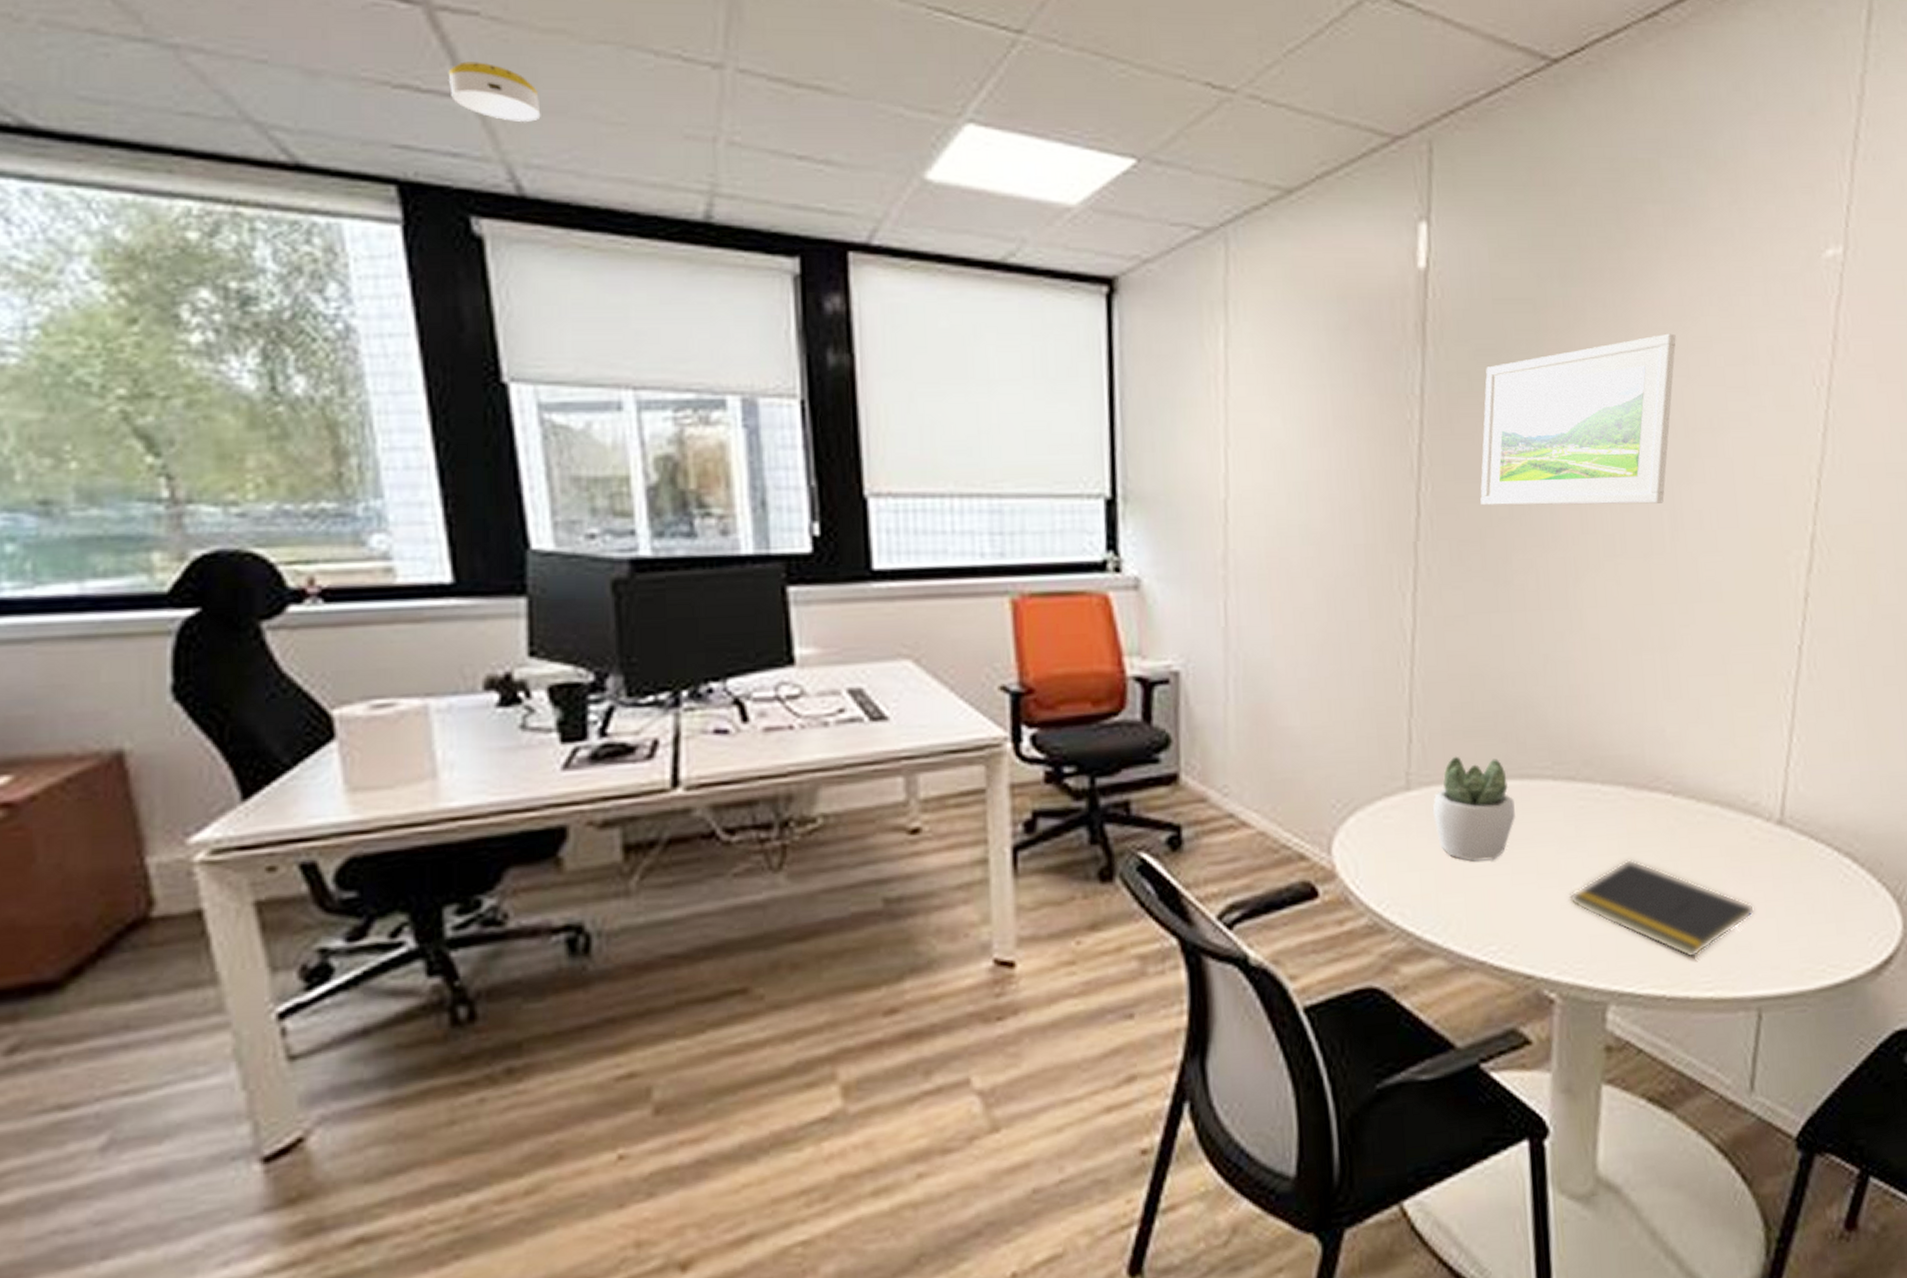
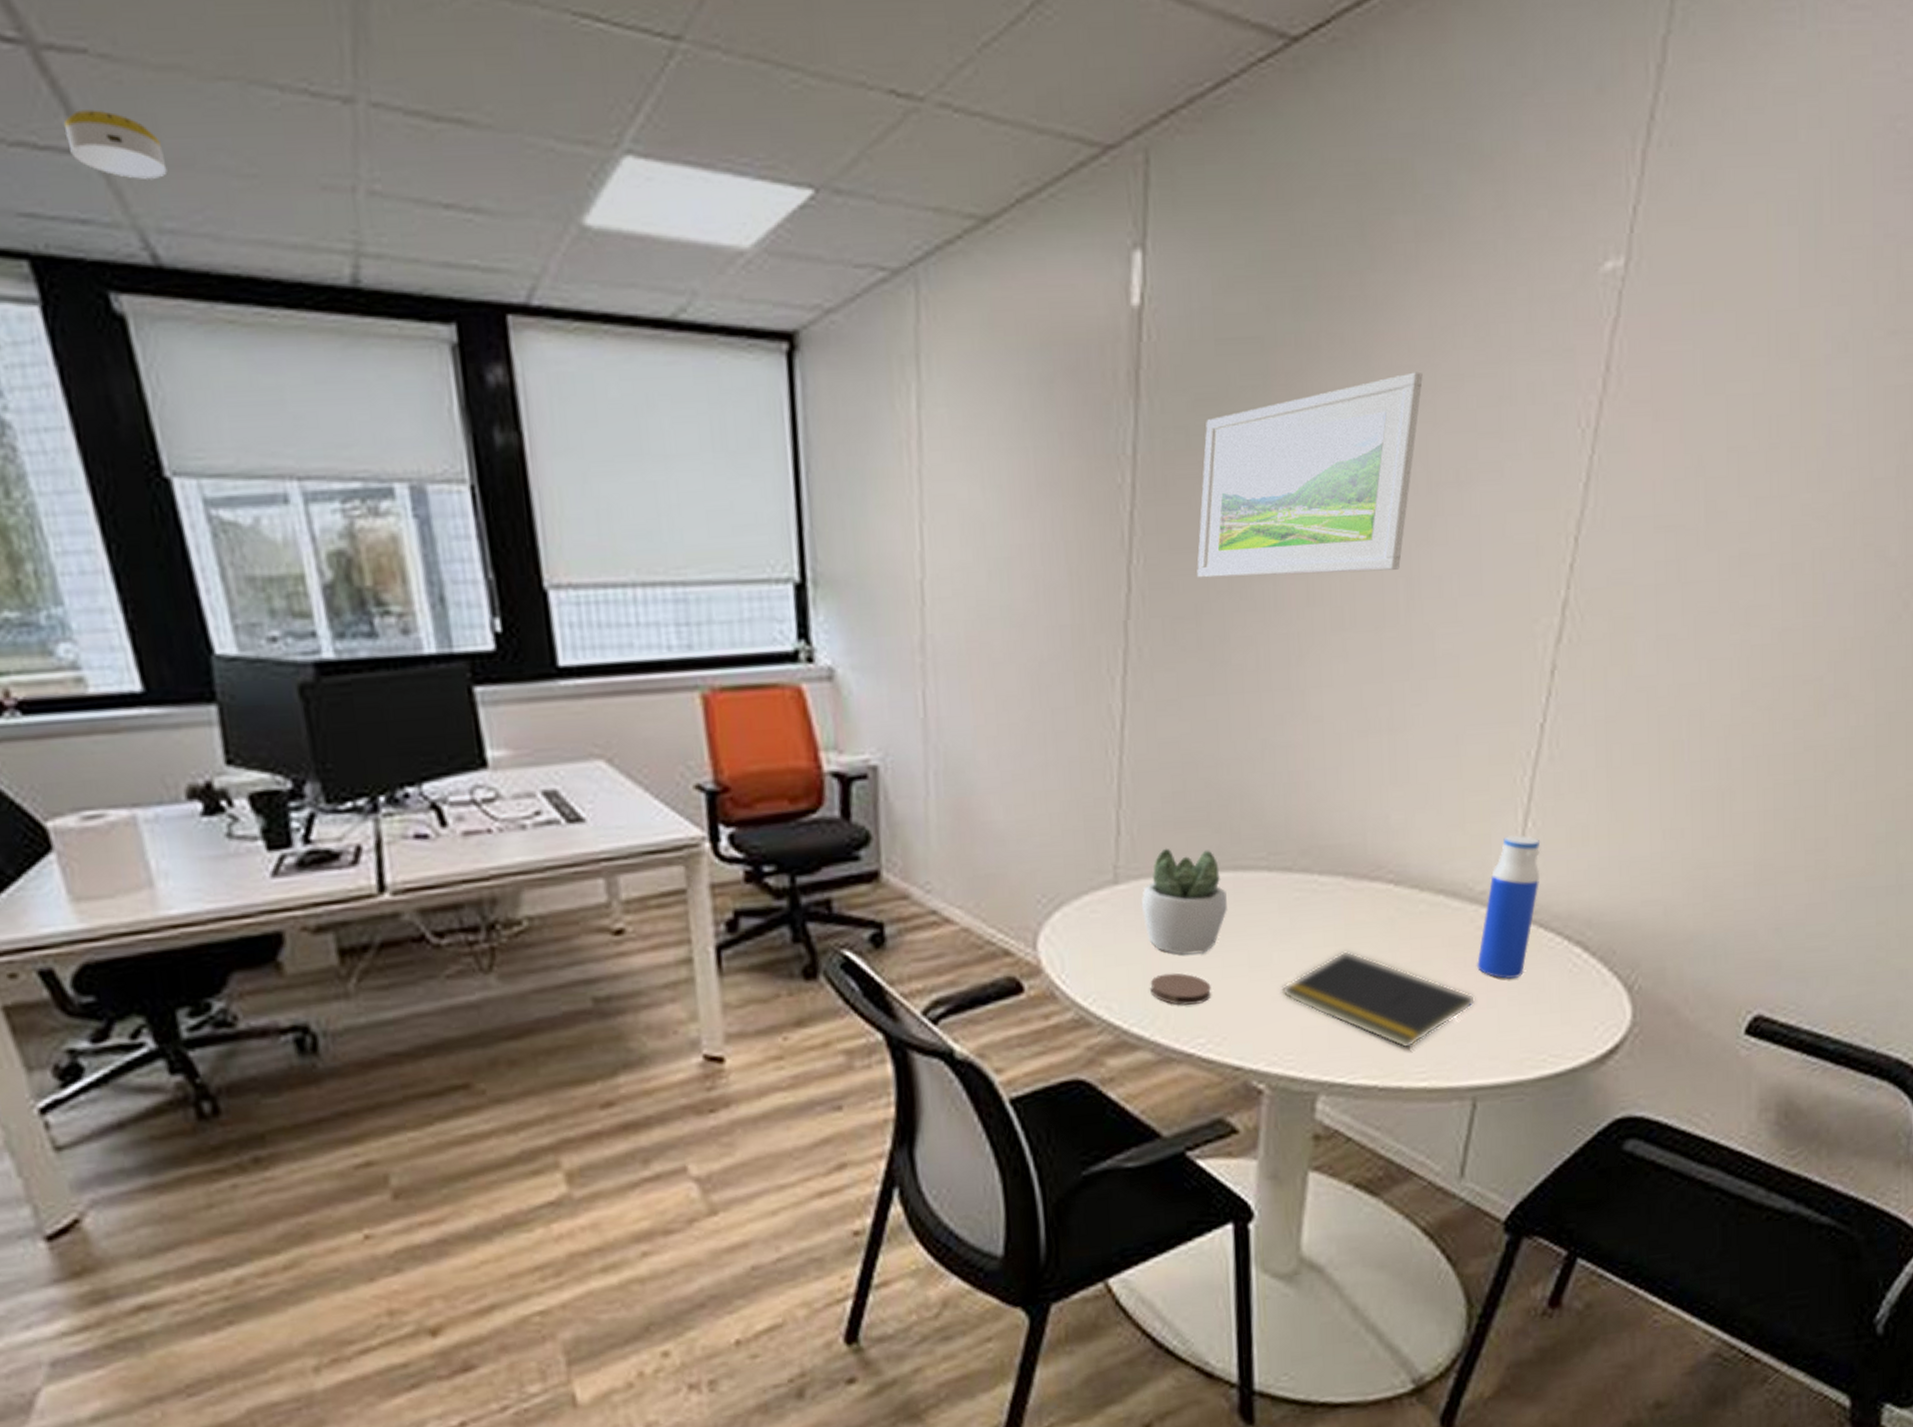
coaster: none [1442,879,1502,912] -> present [1150,972,1211,1005]
water bottle: none [1754,749,1807,889] -> present [1477,835,1540,979]

